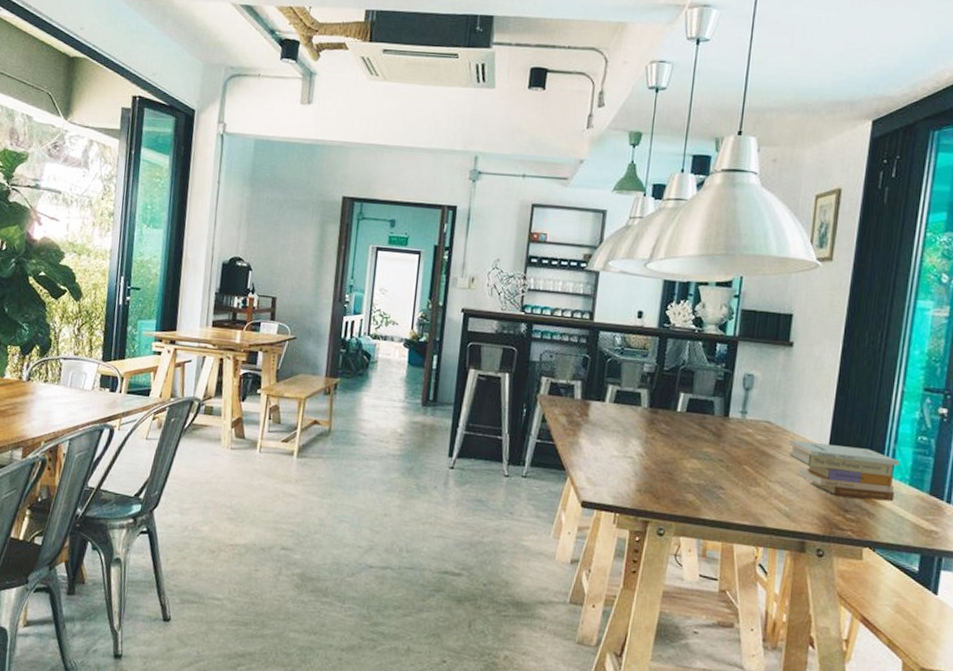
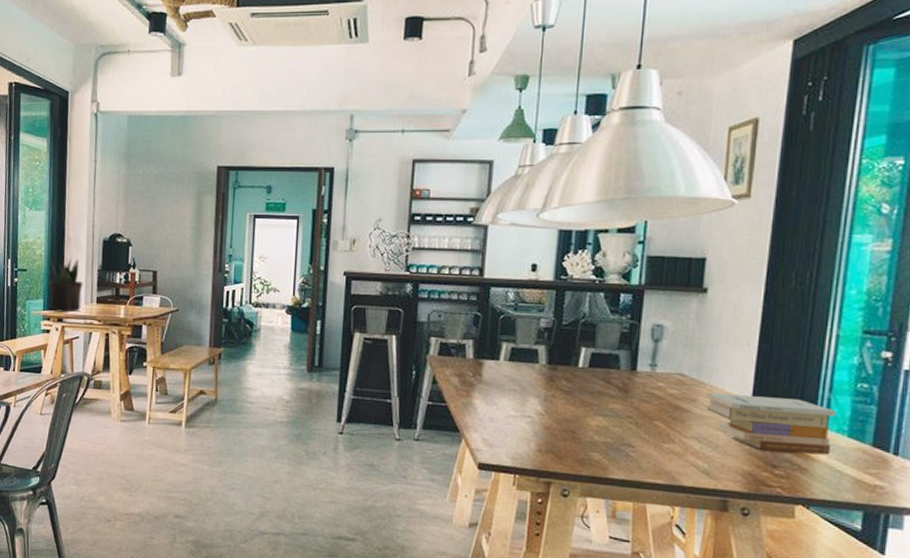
planter: none [163,277,199,335] -> present [49,257,83,312]

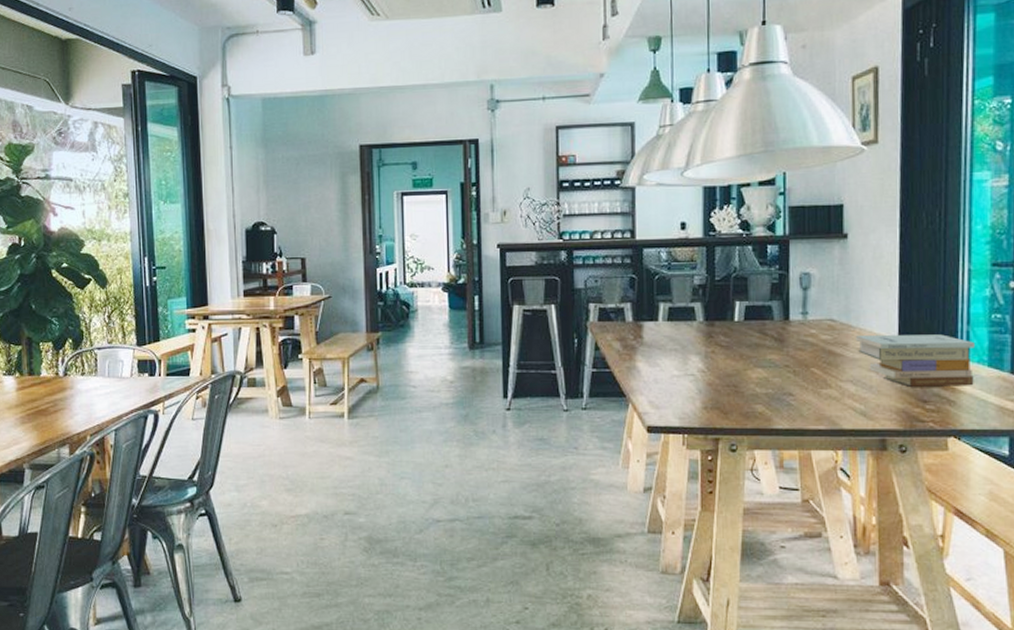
planter: present [49,257,83,312] -> none [189,251,228,309]

